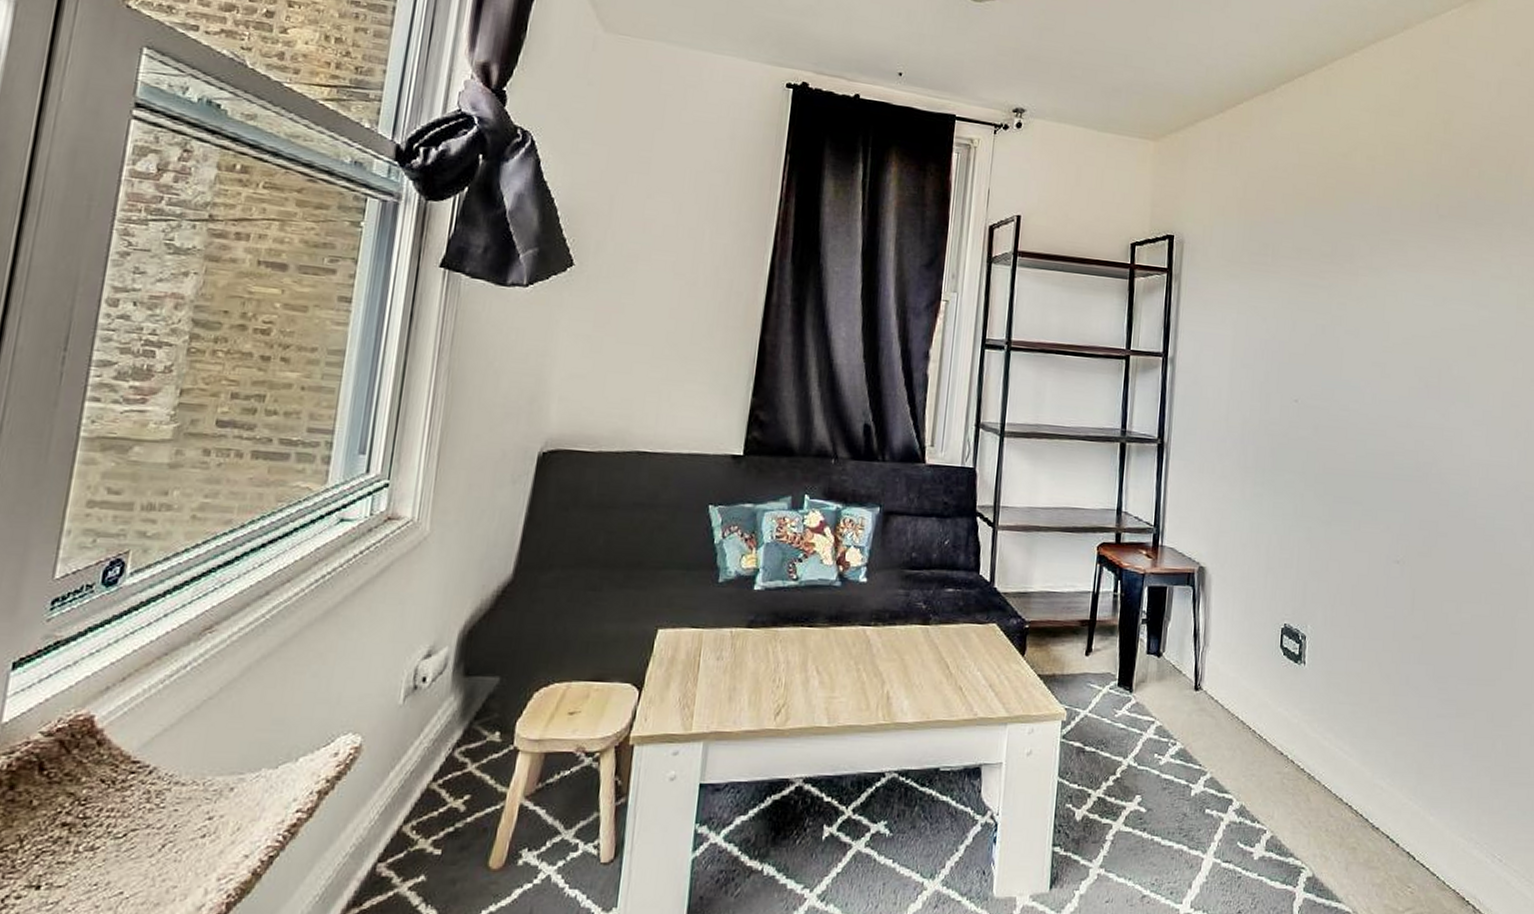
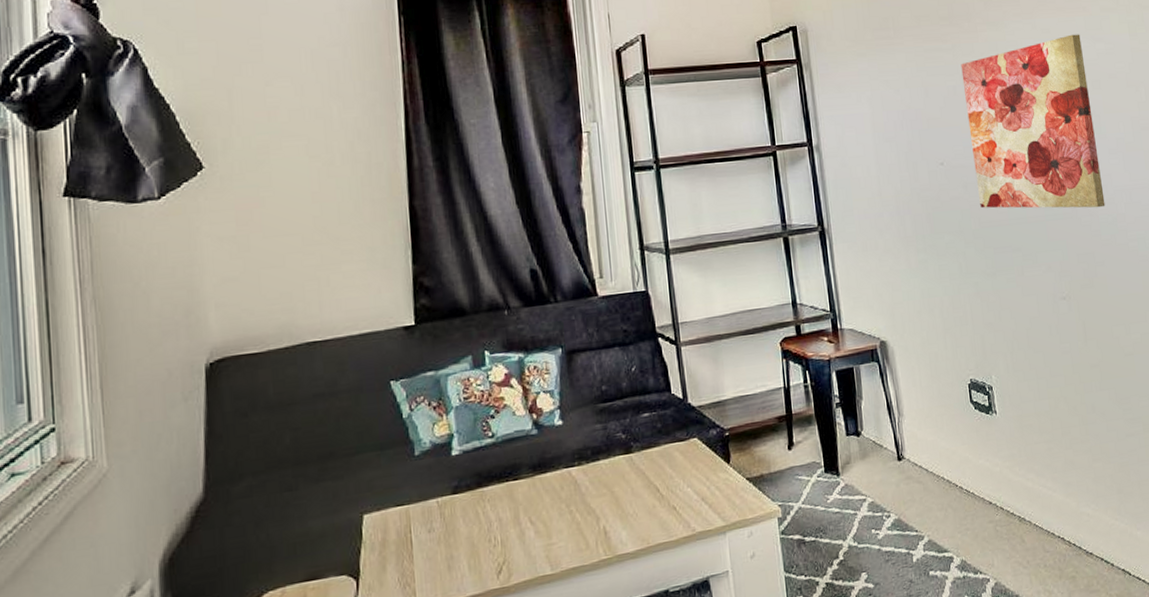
wall art: none [1328,295,1465,478] -> present [961,34,1105,209]

